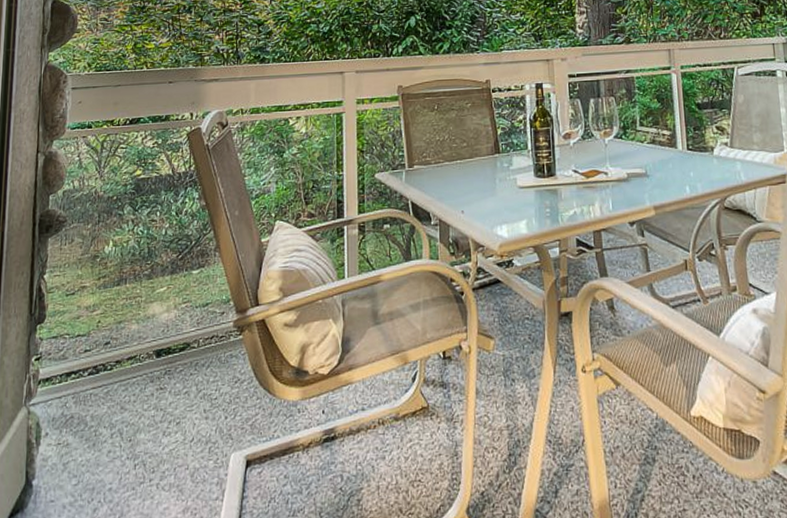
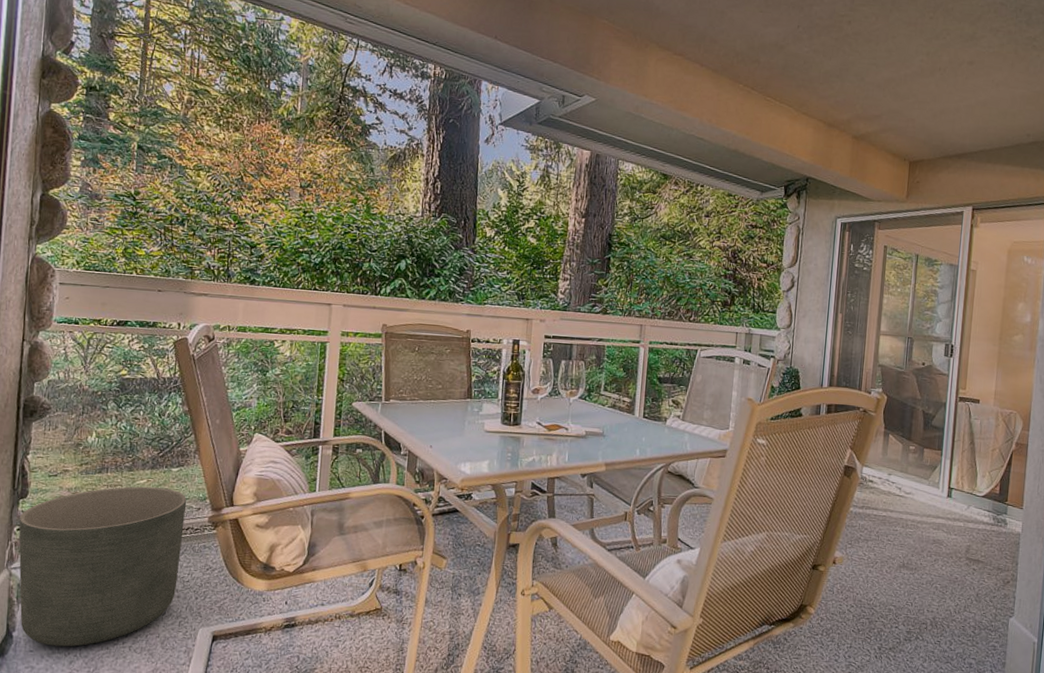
planter: none [36,294,210,493] -> present [18,486,187,647]

